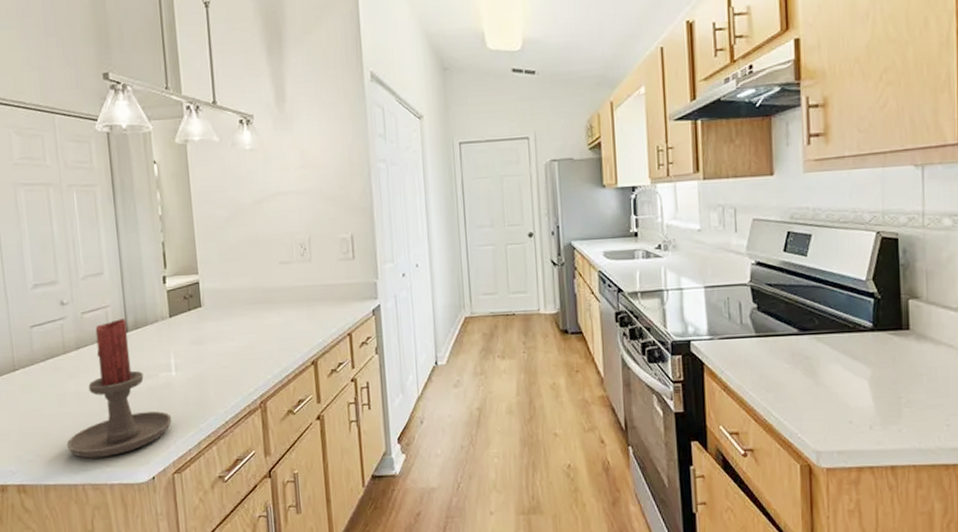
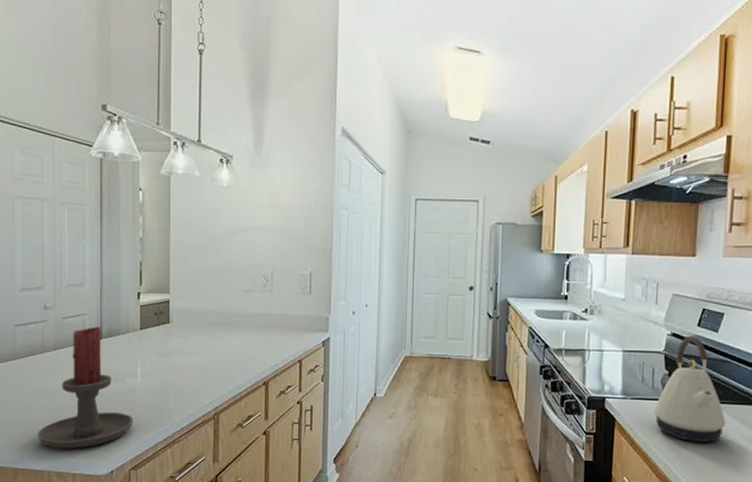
kettle: none [745,262,826,379] -> present [654,335,726,442]

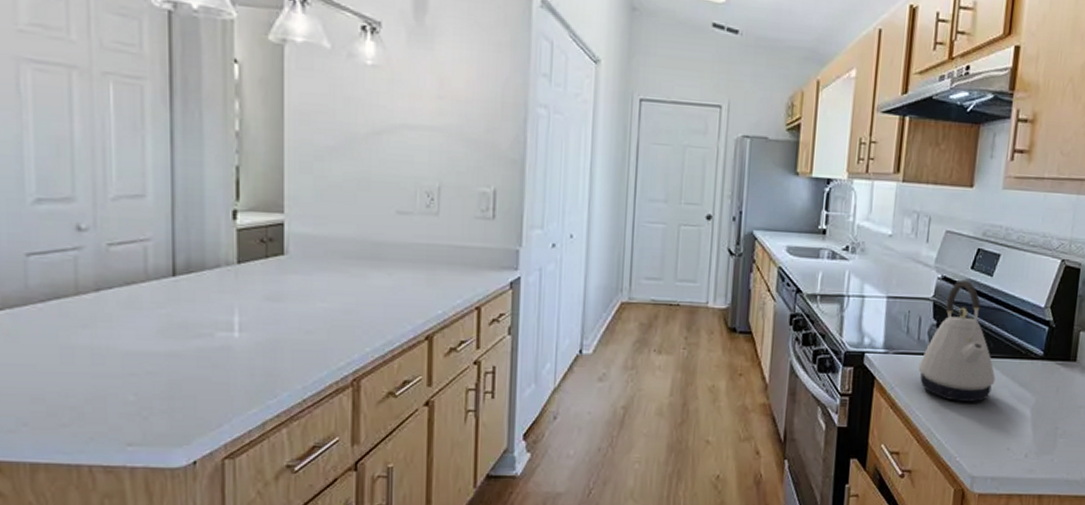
candle holder: present [37,326,133,449] -> none [69,258,228,433]

